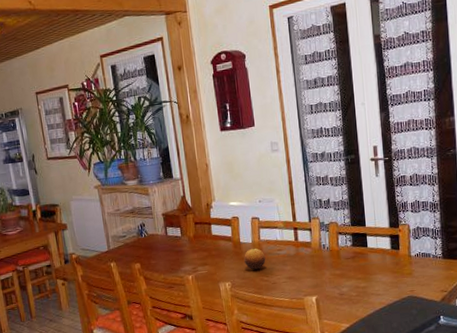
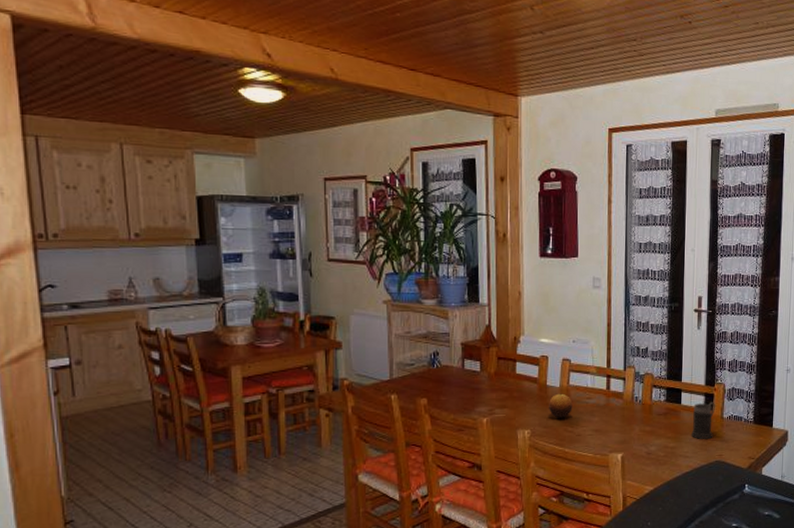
mug: none [380,242,403,278] -> present [690,402,715,439]

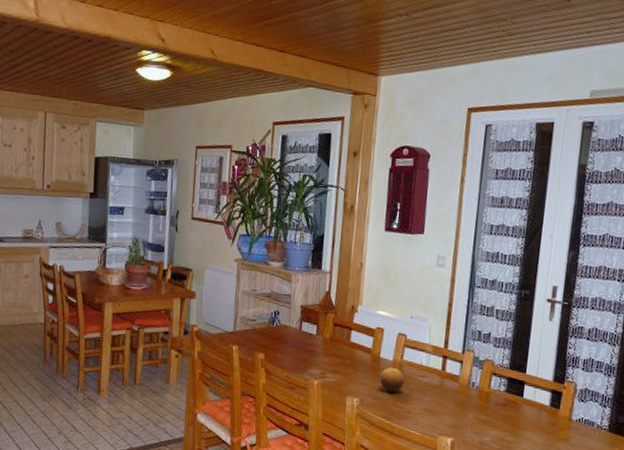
mug: present [690,402,715,439] -> none [531,399,563,440]

